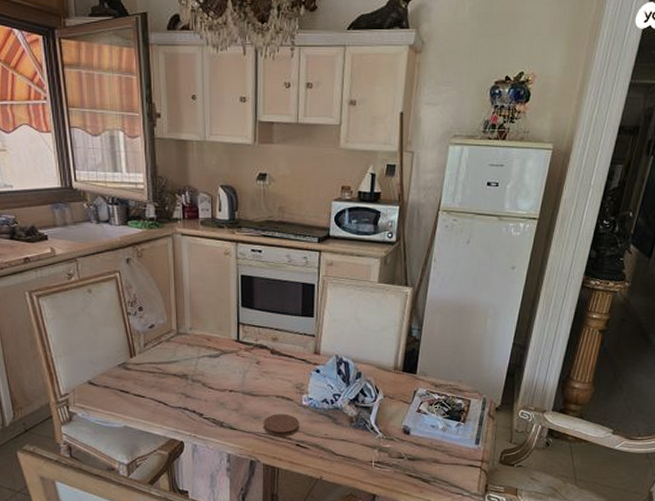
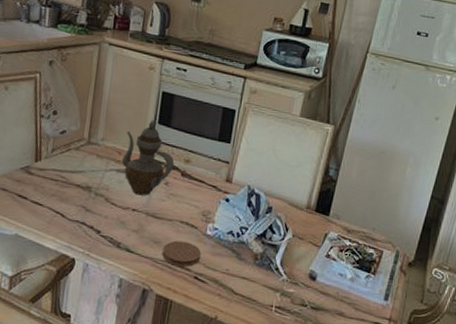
teapot: none [212,303,263,377] -> present [121,119,175,196]

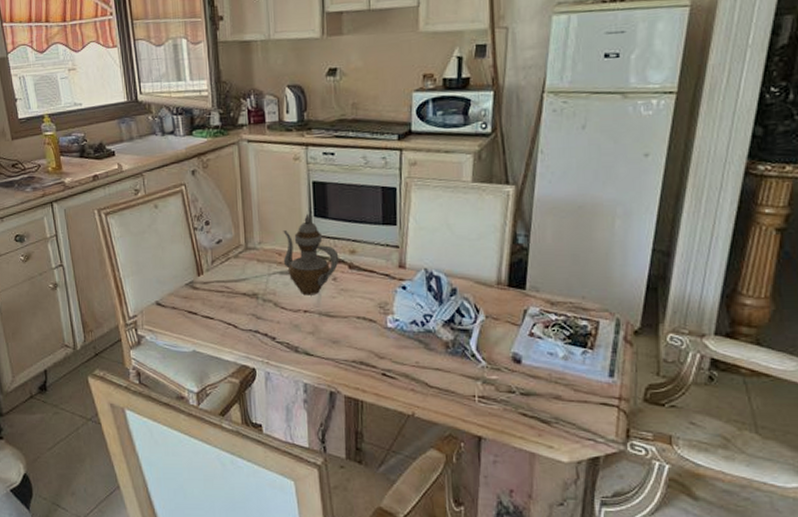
coaster: present [162,240,202,267] -> none [343,337,386,364]

